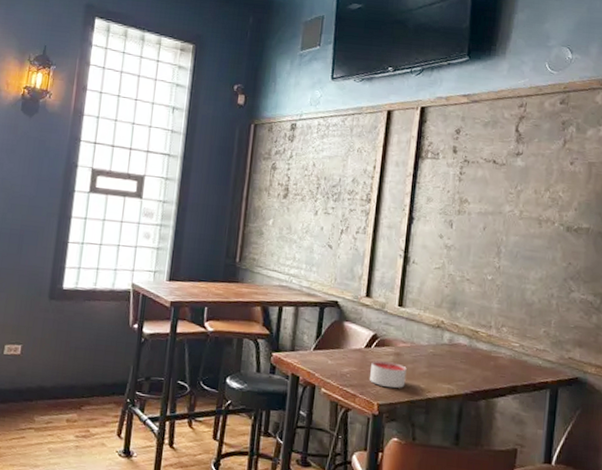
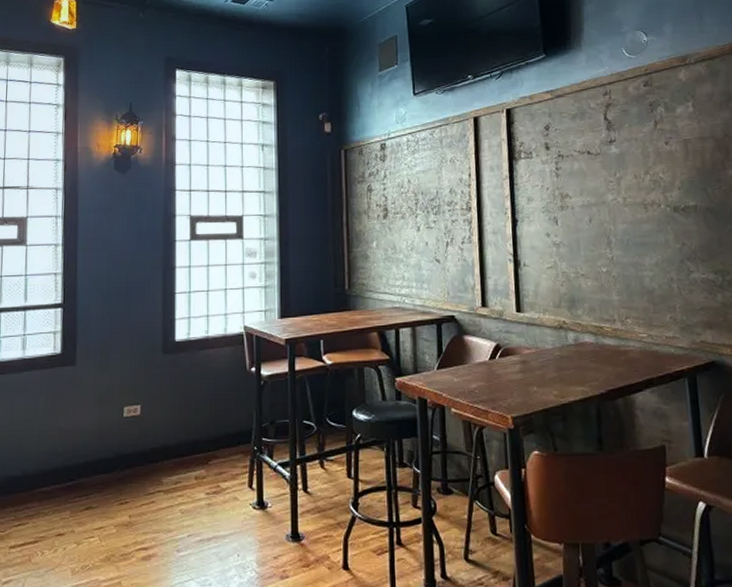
candle: present [370,360,407,388] -> none [498,371,537,399]

